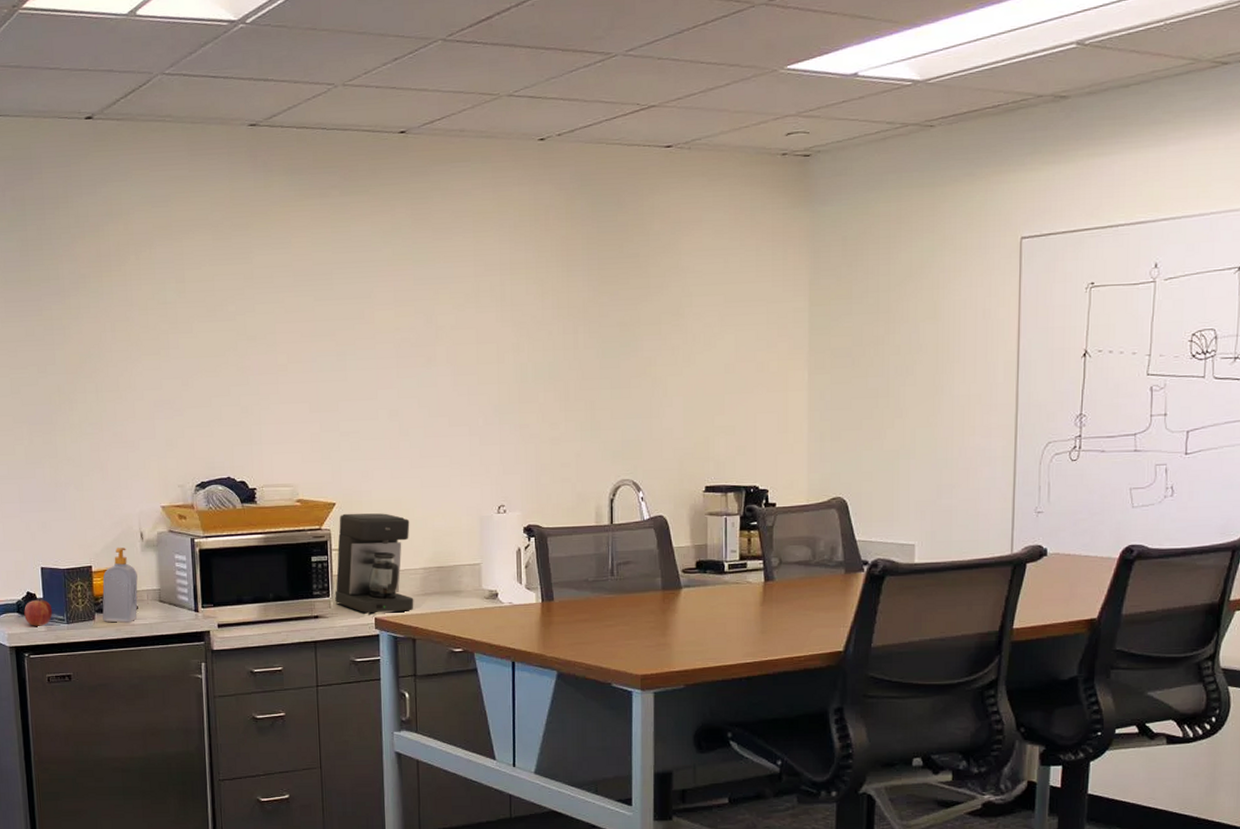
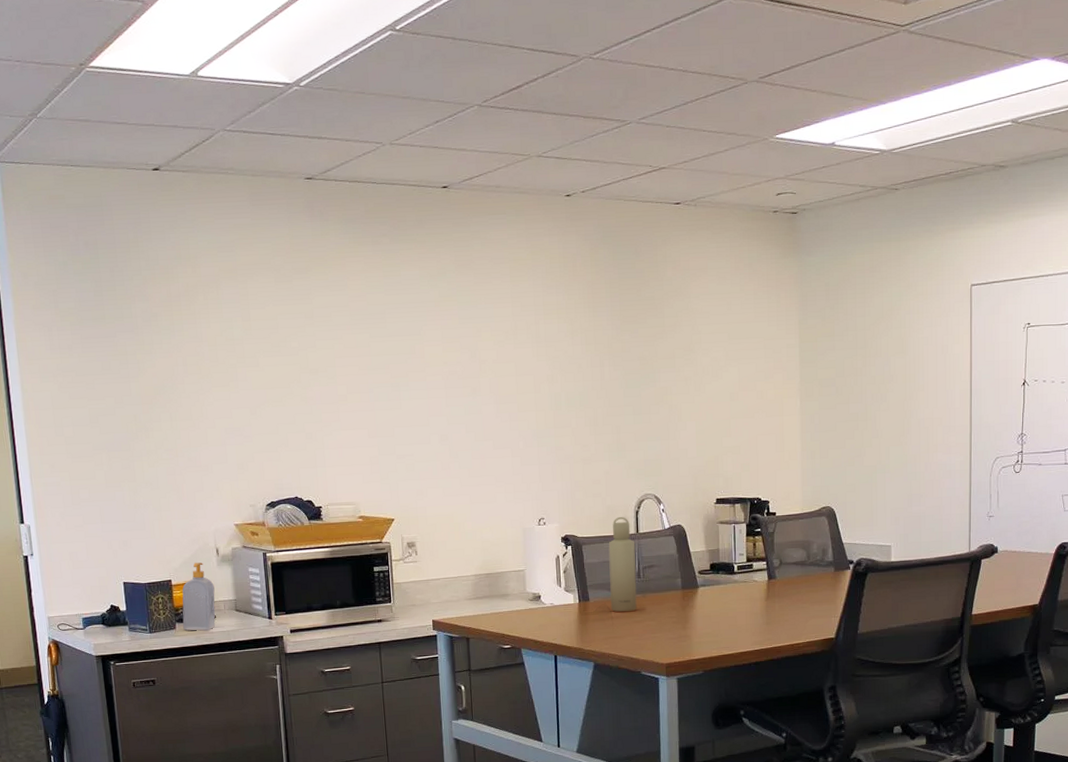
fruit: present [24,598,53,626] -> none [108,610,136,636]
coffee maker: present [335,513,414,614] -> none [396,527,467,617]
bottle: none [577,504,609,615] -> present [608,516,637,613]

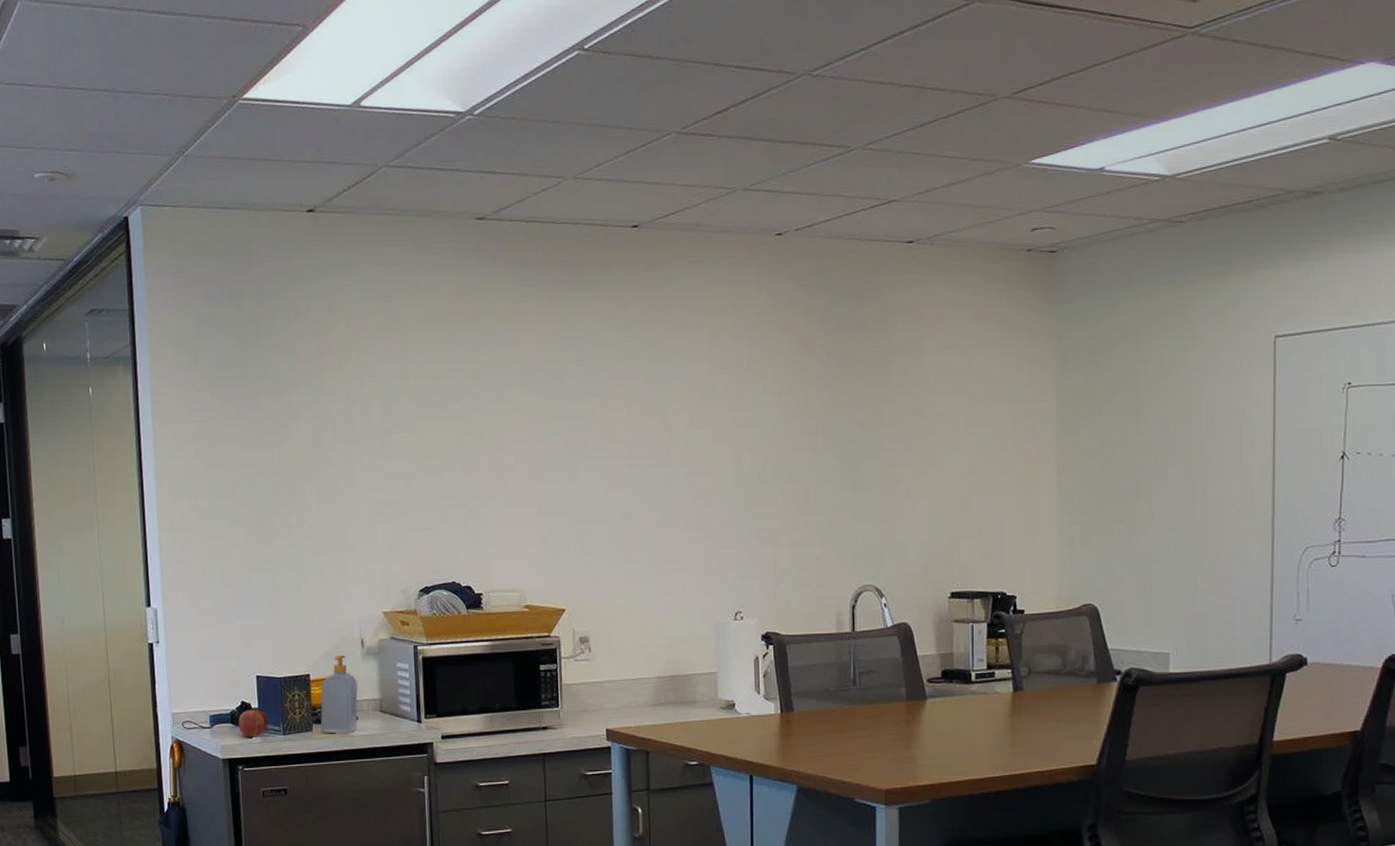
fruit: none [108,610,136,636] -> present [238,708,268,738]
bottle: present [608,516,637,613] -> none [818,611,851,726]

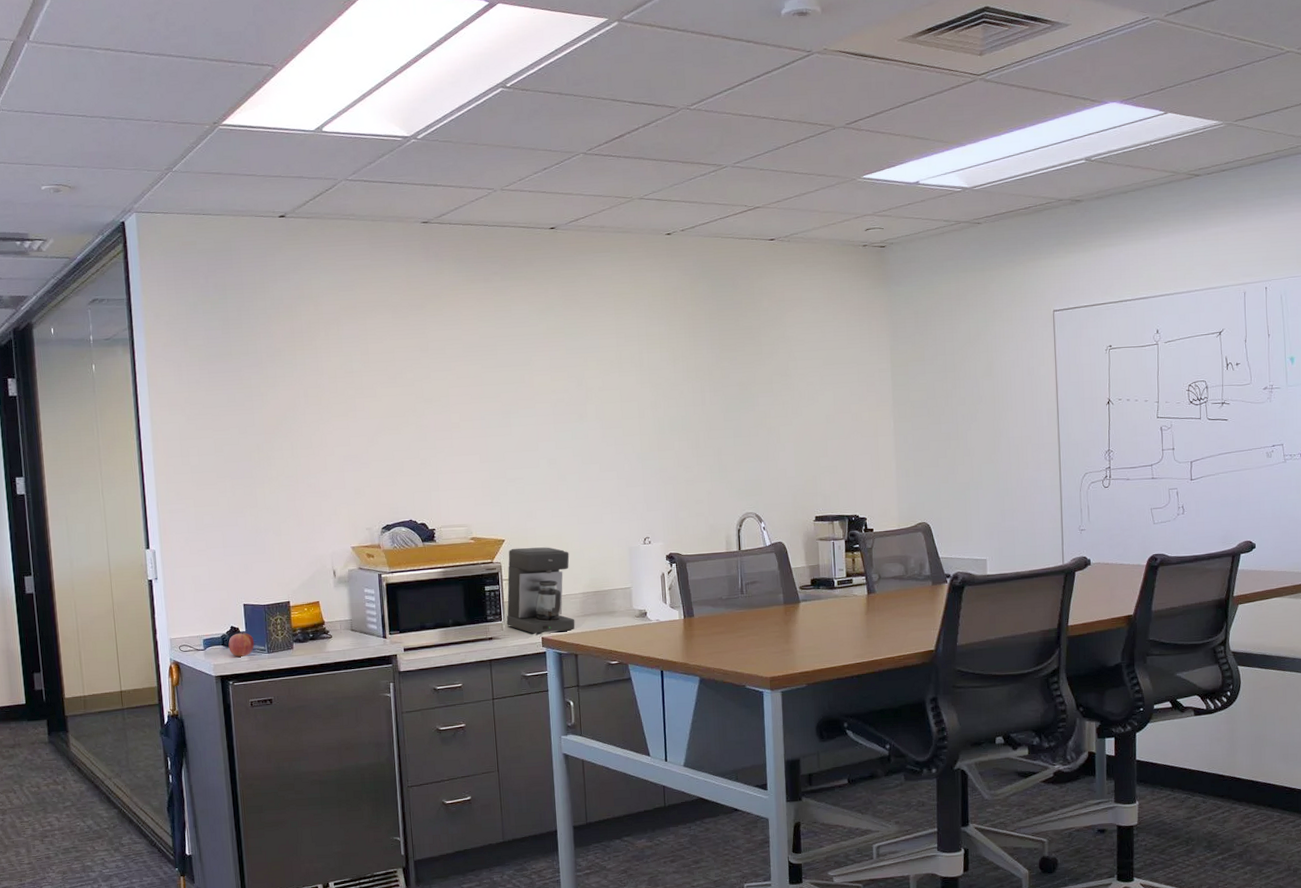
soap bottle: present [320,654,358,735] -> none [299,583,332,651]
coffee maker: none [564,619,647,725] -> present [506,547,575,634]

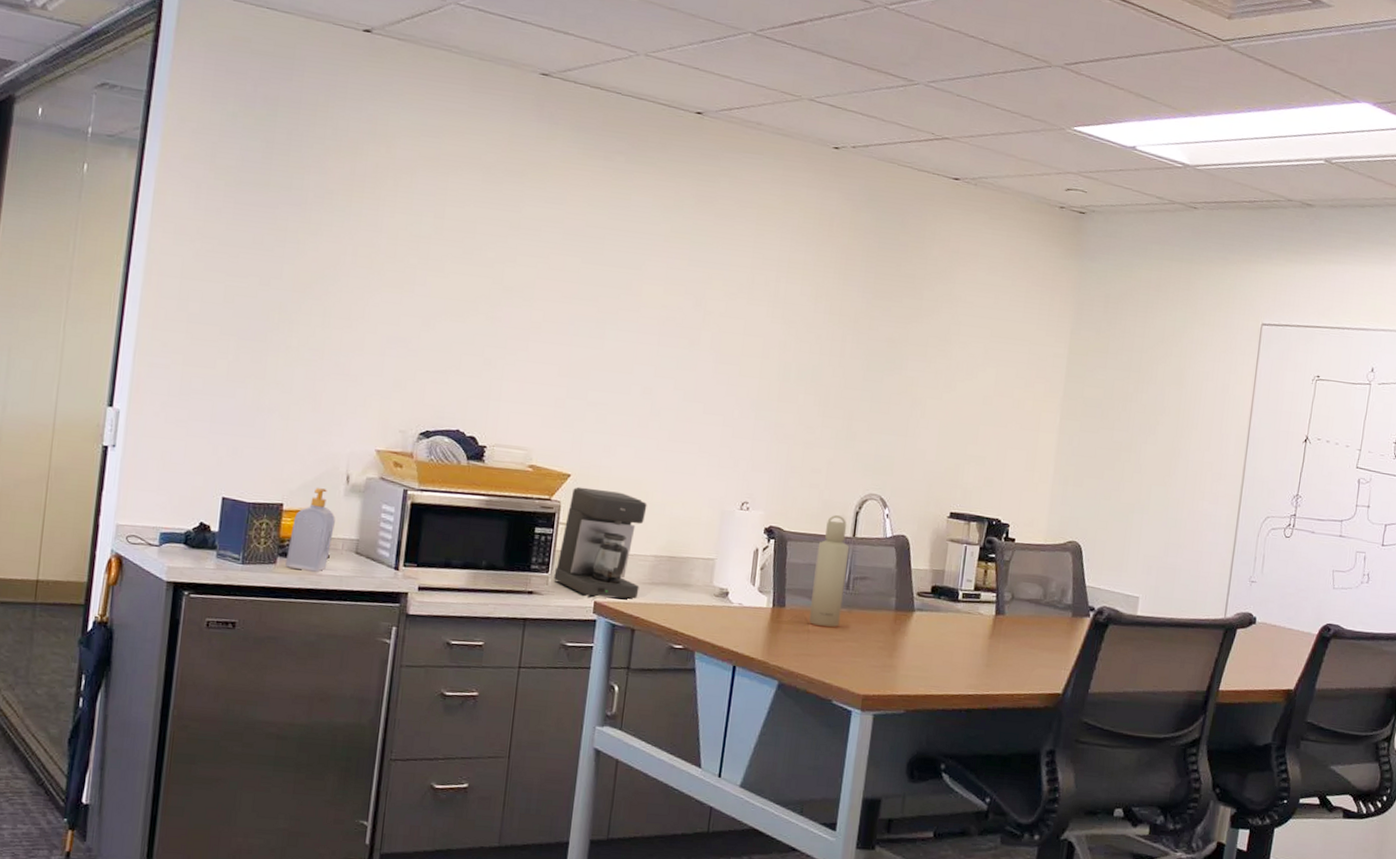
fruit: present [228,631,255,657] -> none [191,531,228,563]
soap bottle: none [299,583,332,651] -> present [285,487,335,573]
bottle: none [711,534,741,628] -> present [809,514,849,628]

